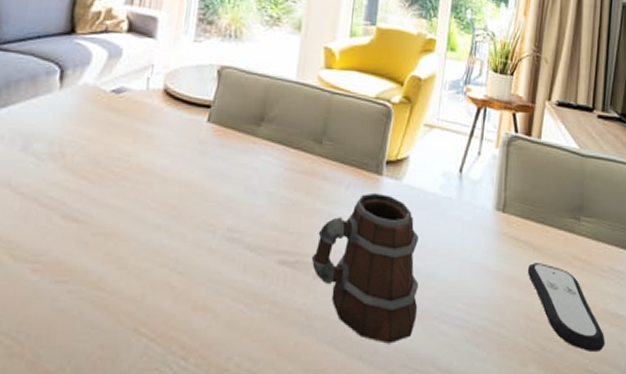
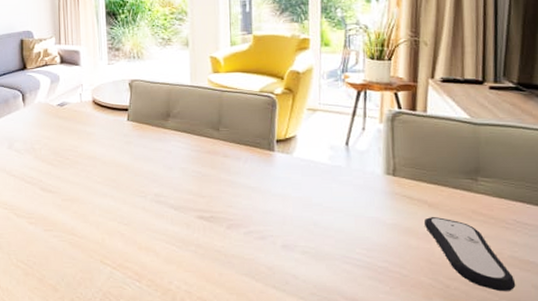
mug: present [311,192,419,344] -> none [223,165,320,277]

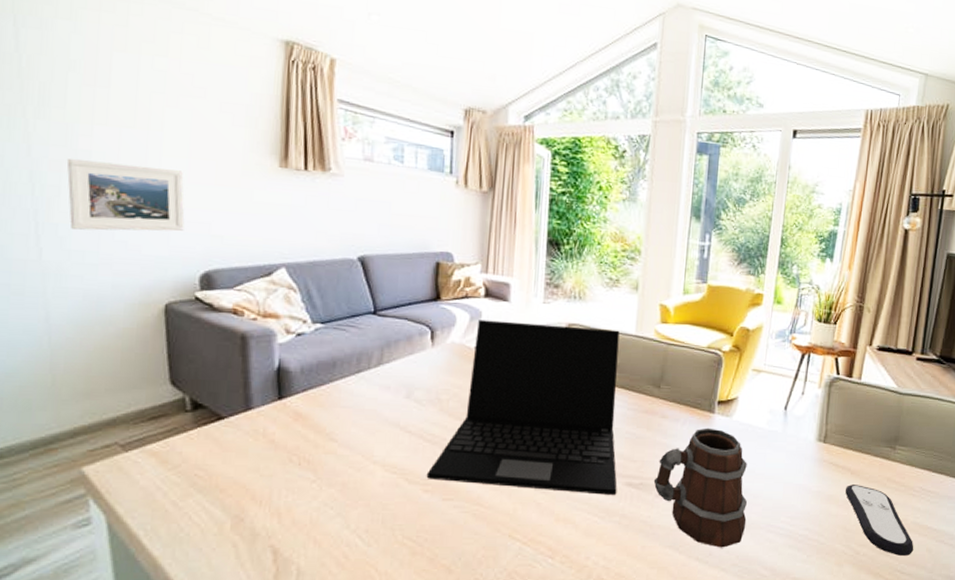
laptop: none [30,82,190,227] -> present [426,319,620,495]
mug: none [223,165,320,277] -> present [653,427,747,548]

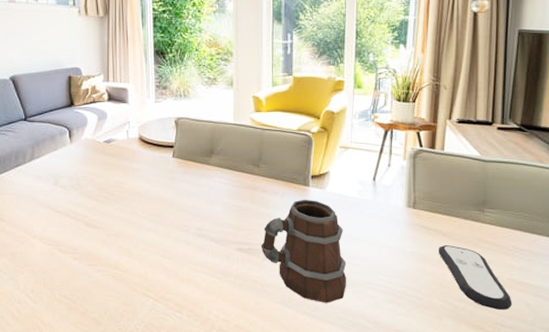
laptop: present [426,319,620,495] -> none [74,119,230,259]

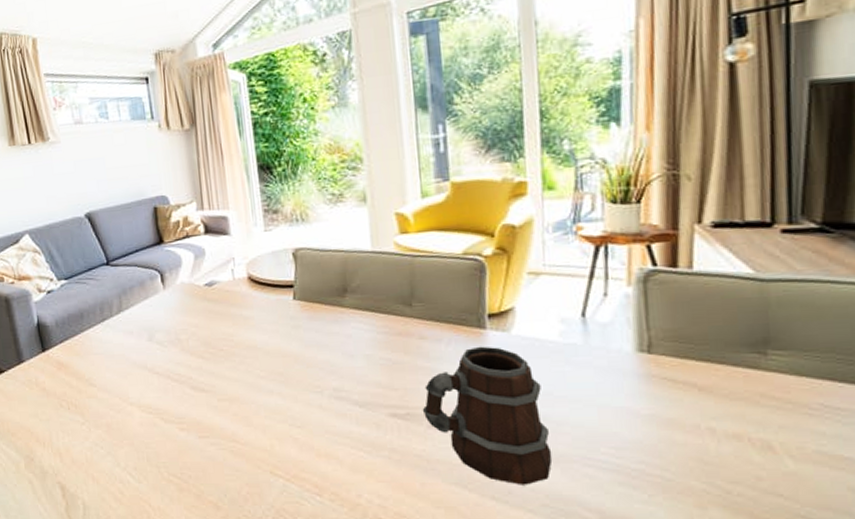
remote control: present [438,245,512,310] -> none [692,404,825,496]

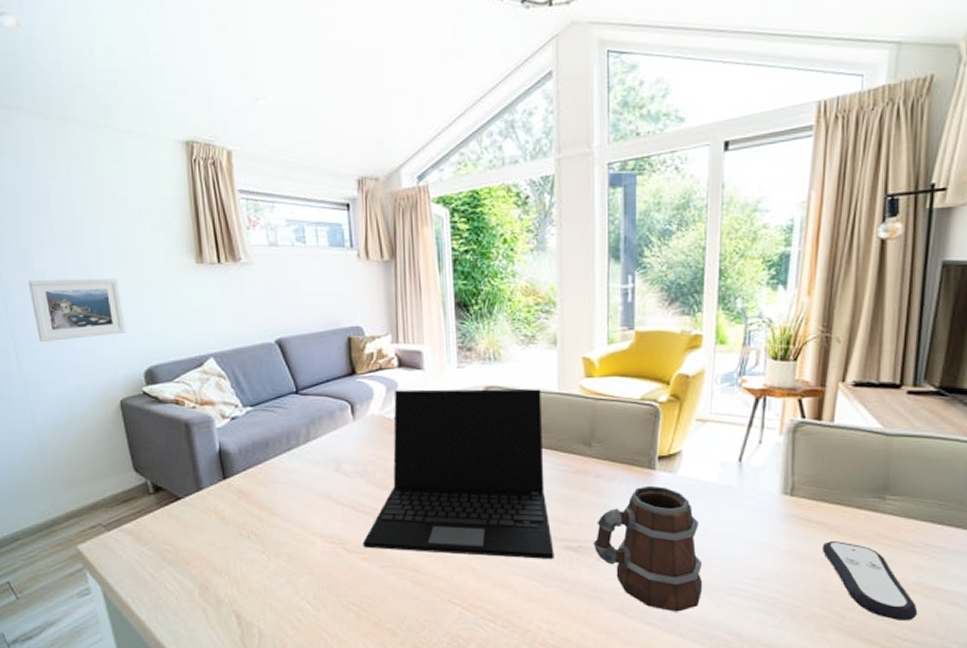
laptop: none [179,248,381,428] -> present [362,389,554,559]
remote control: none [692,404,825,496] -> present [821,541,918,620]

